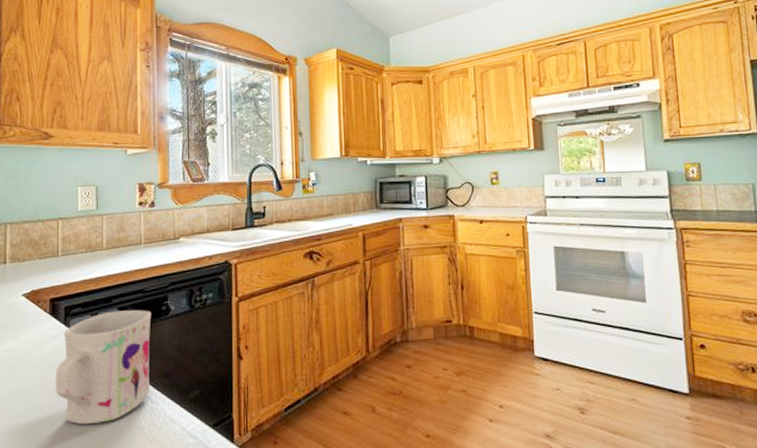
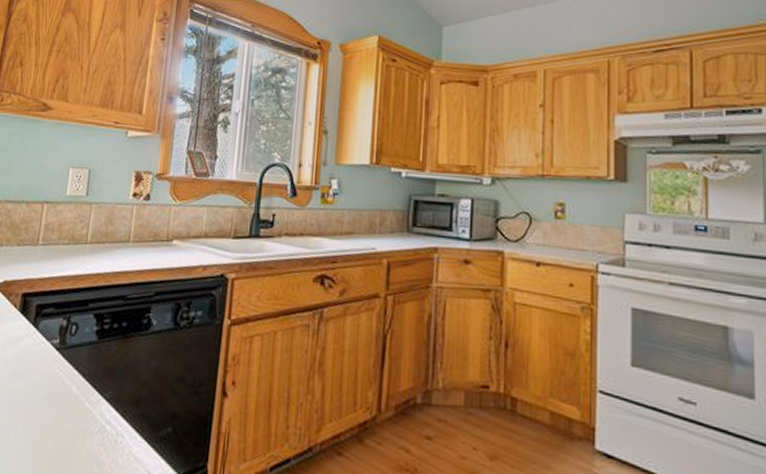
mug: present [56,310,152,425] -> none [13,317,130,450]

